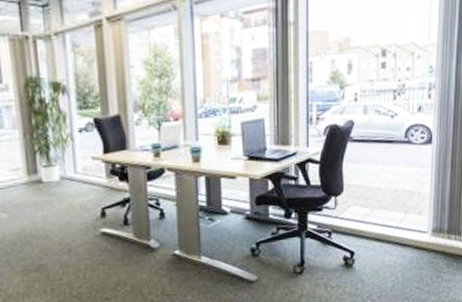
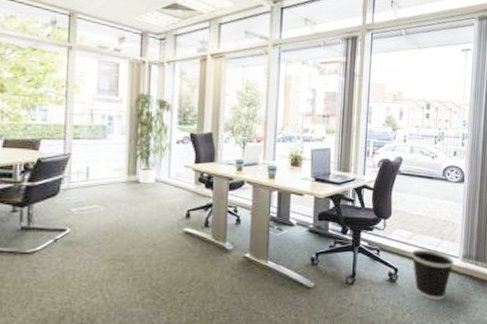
wastebasket: none [369,226,423,283] -> present [411,249,455,300]

